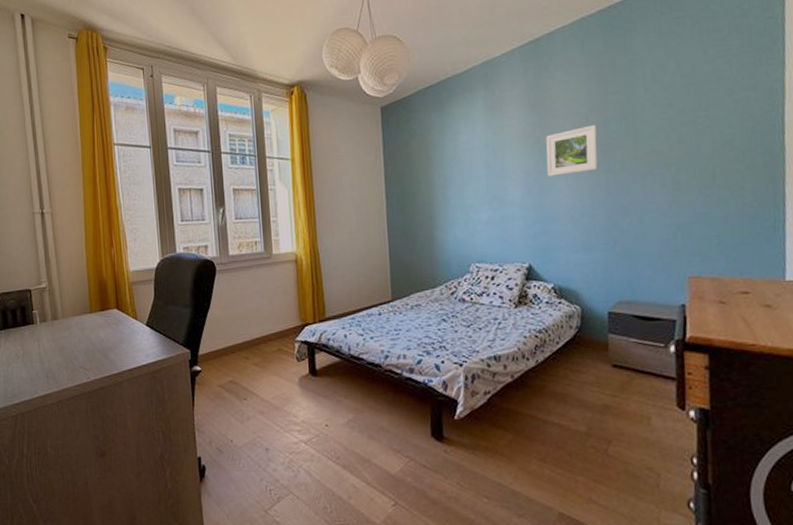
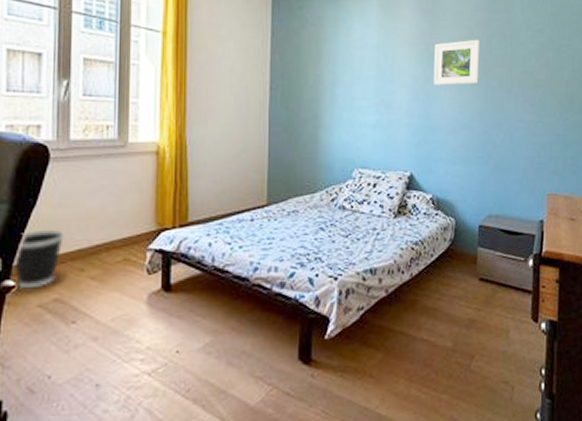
wastebasket: none [198,327,232,373] -> present [12,230,64,289]

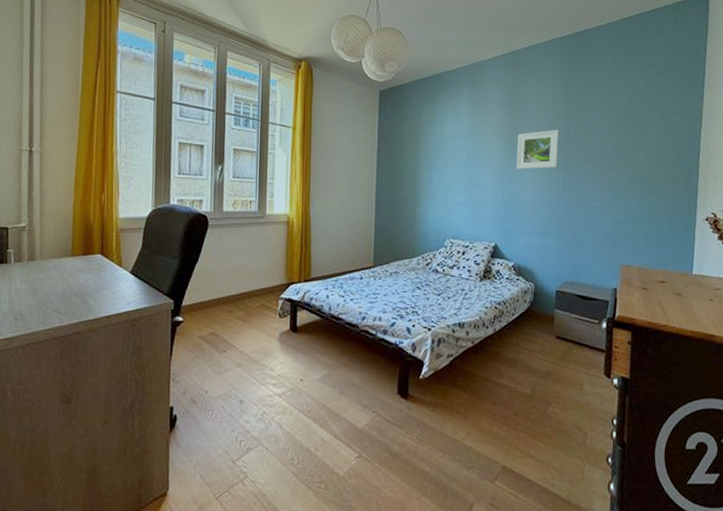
wastebasket: present [12,230,64,289] -> none [181,280,218,324]

